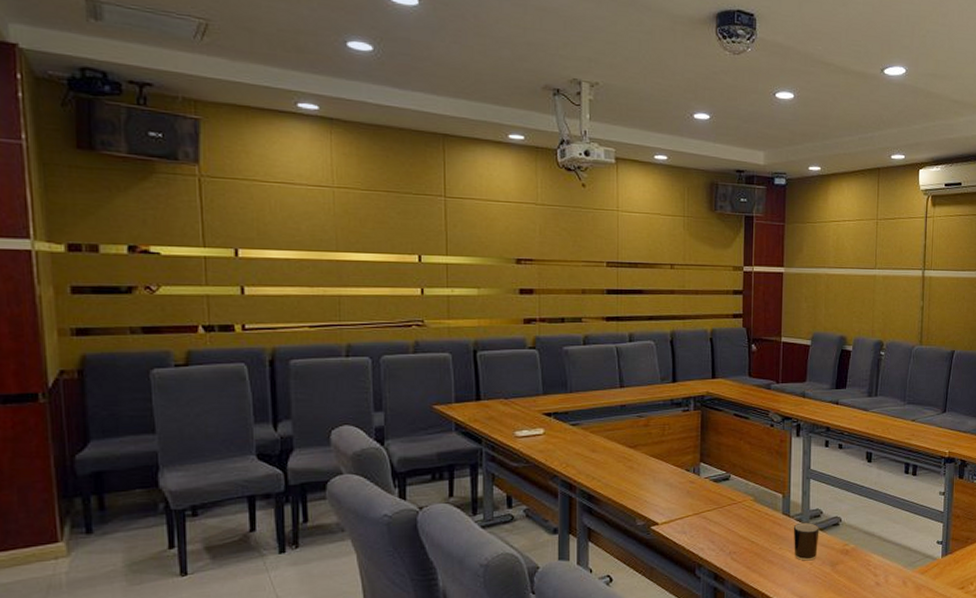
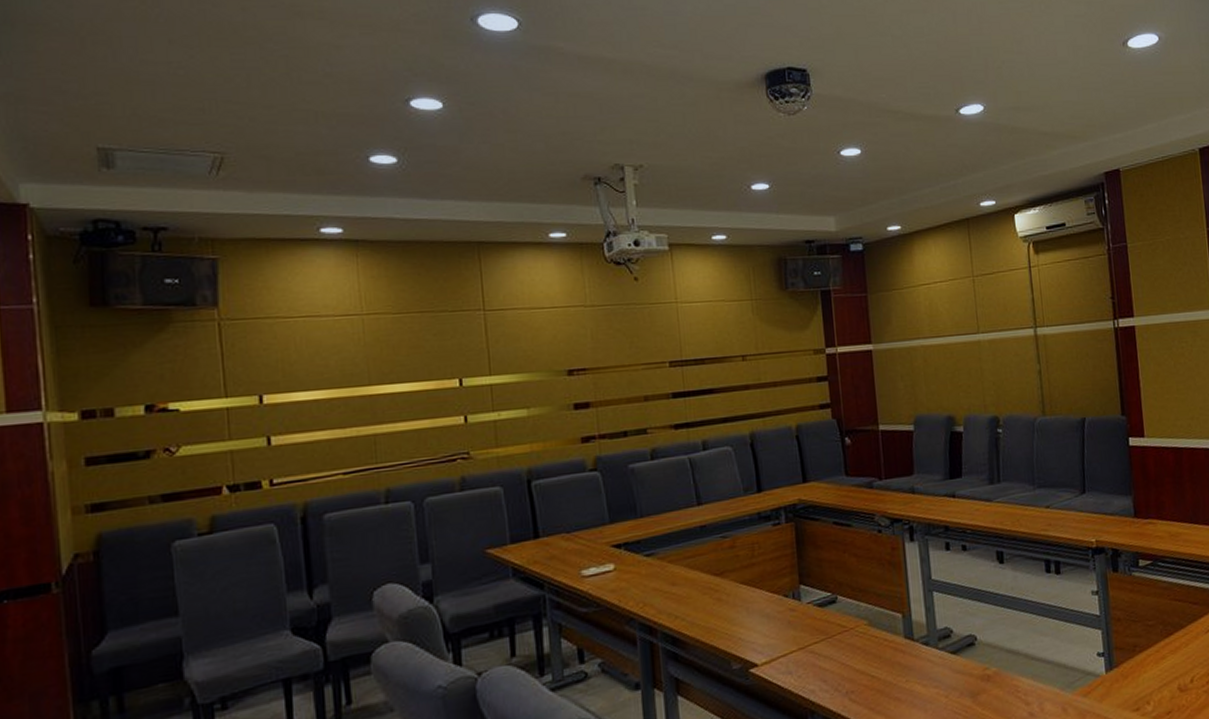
mug: present [793,522,820,561] -> none [919,645,953,695]

